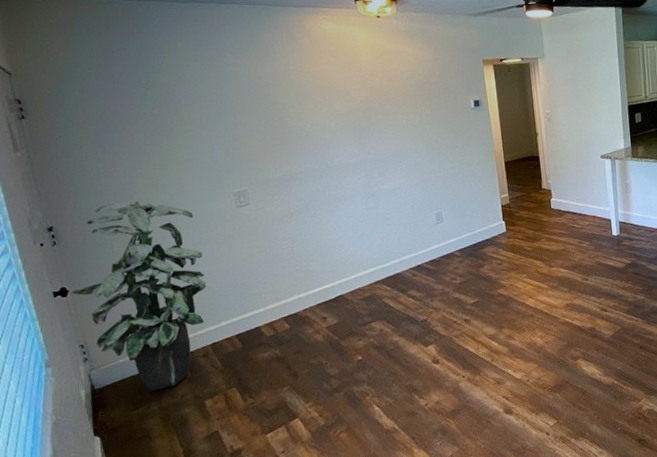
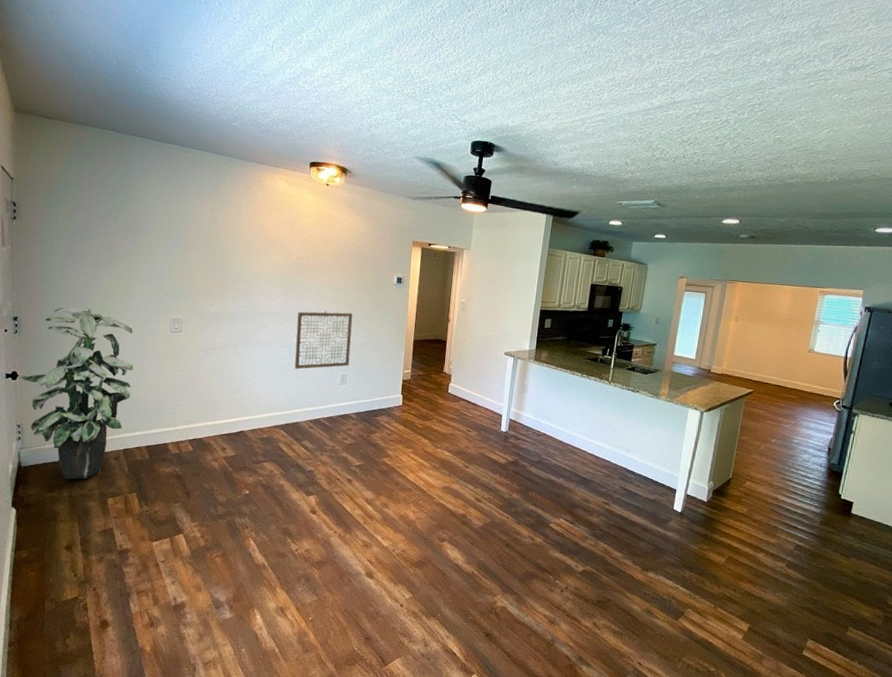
wall art: none [374,147,442,218] -> present [294,310,353,370]

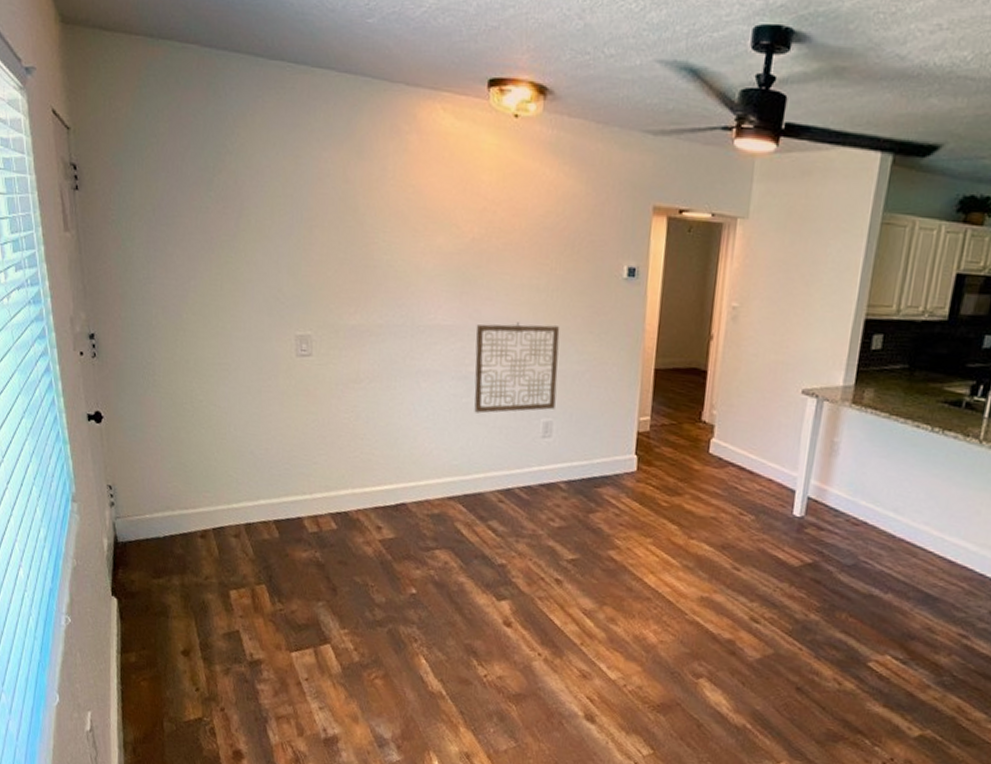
indoor plant: present [19,306,134,480] -> none [104,318,250,563]

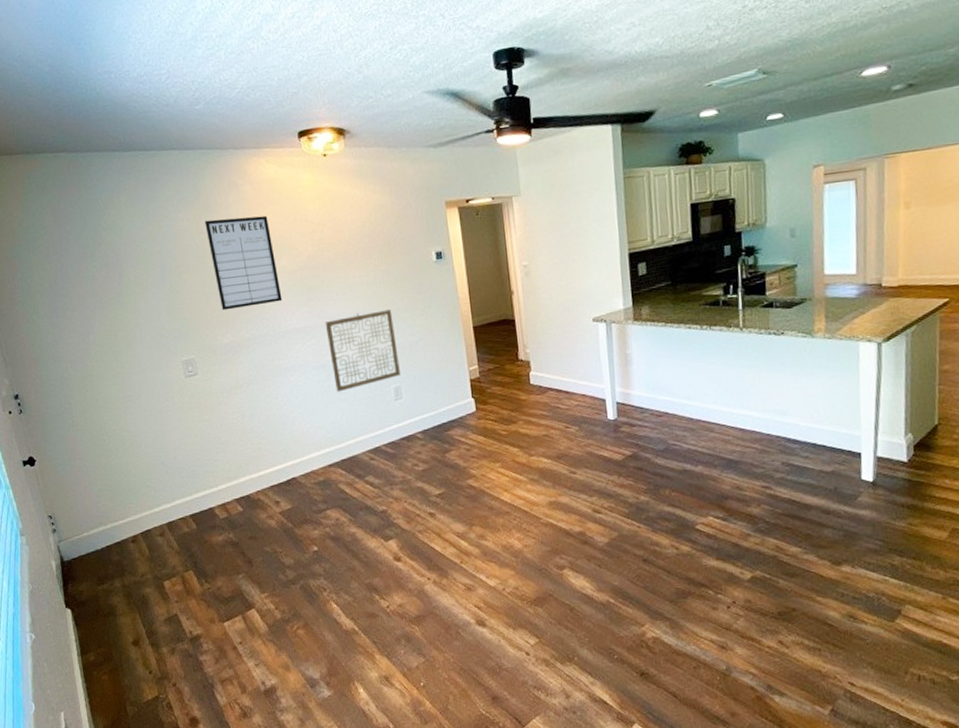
writing board: none [352,168,431,288] -> present [204,215,283,311]

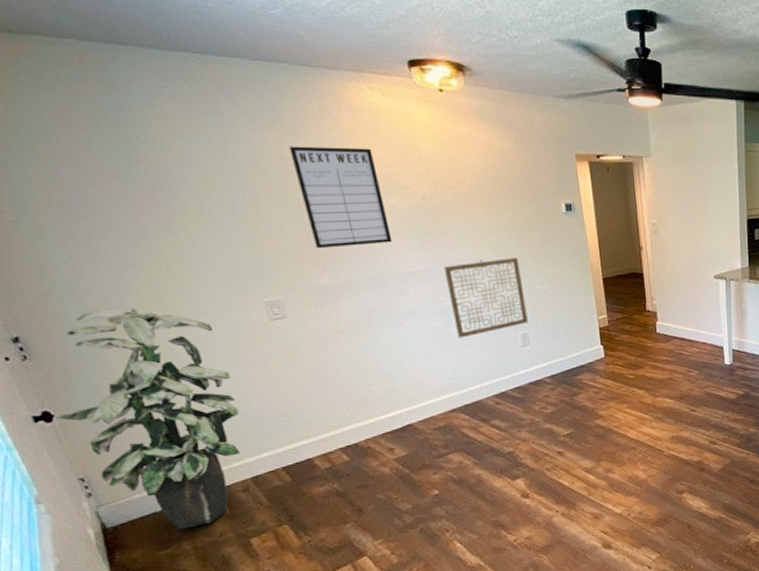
indoor plant: none [37,369,160,567] -> present [55,309,240,530]

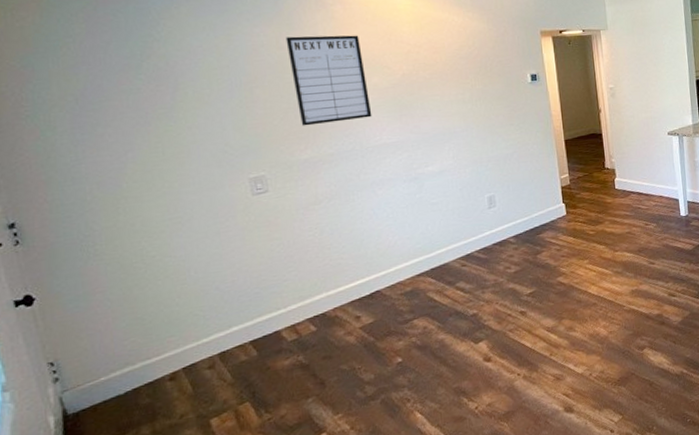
indoor plant: present [55,309,240,530] -> none [36,191,214,413]
wall art: present [443,258,528,338] -> none [417,125,495,204]

